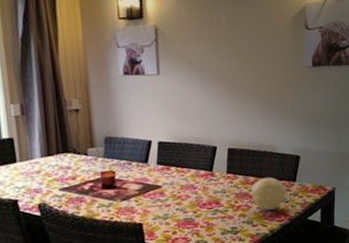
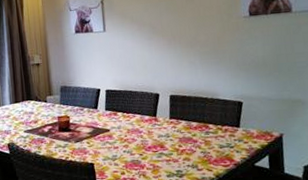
decorative ball: present [251,177,286,210] -> none [194,122,230,155]

